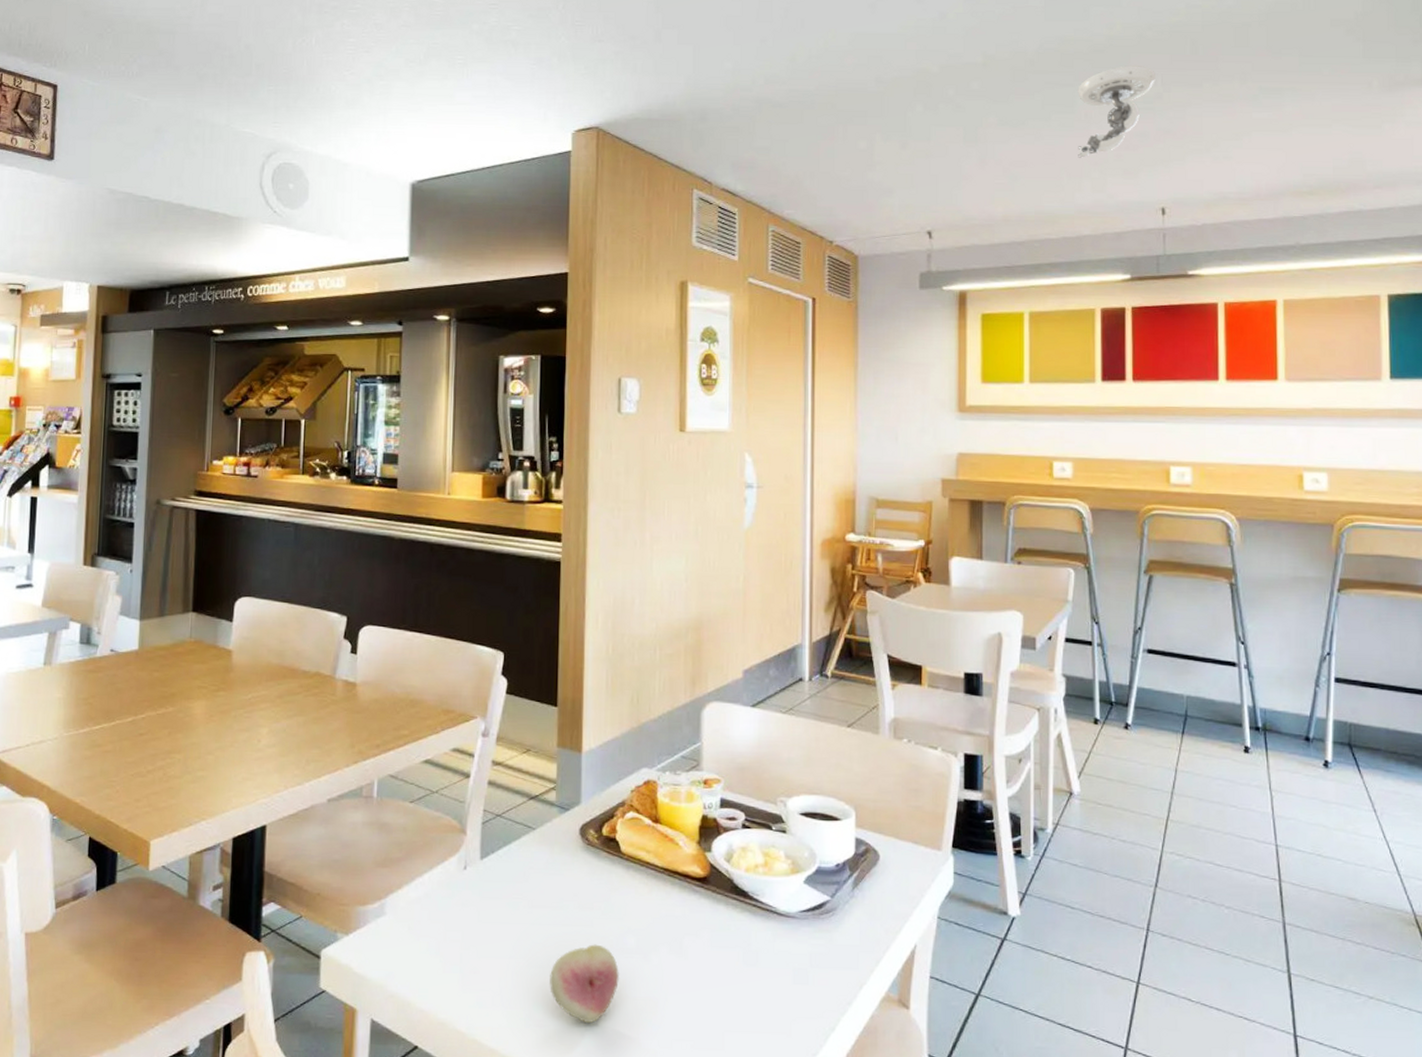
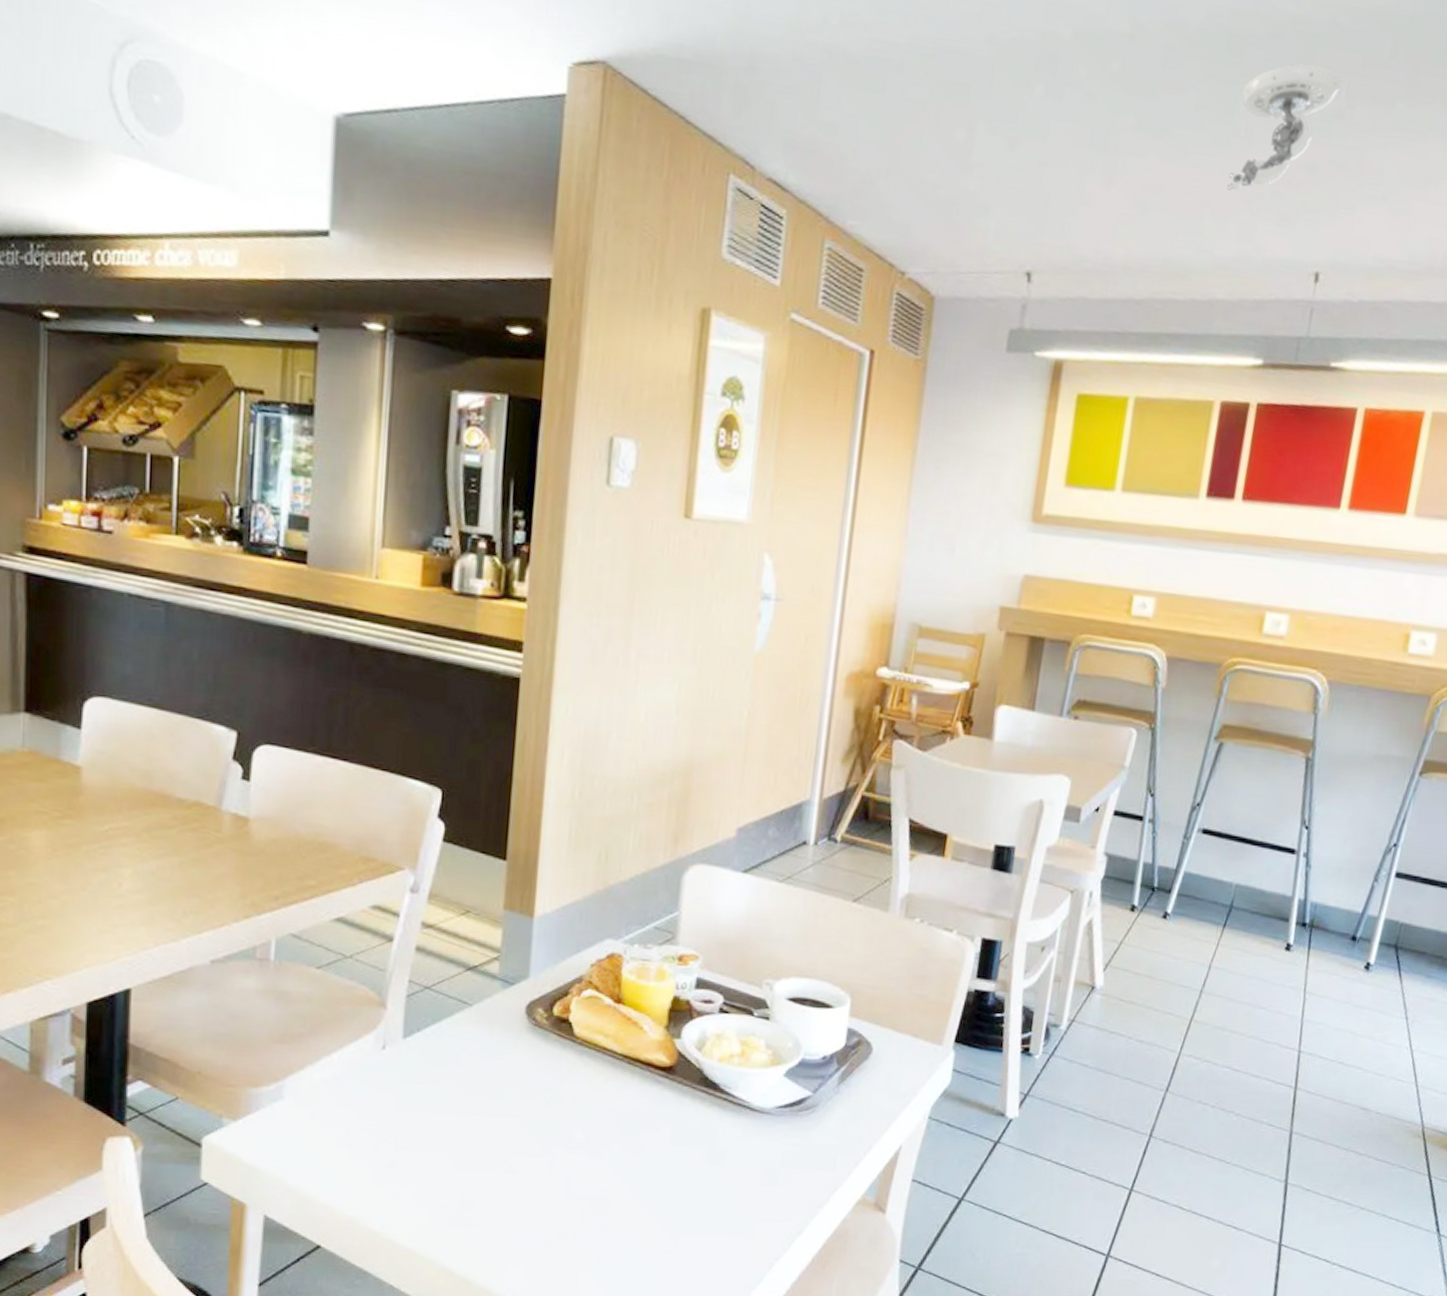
fruit: present [550,944,619,1023] -> none [480,1137,563,1223]

